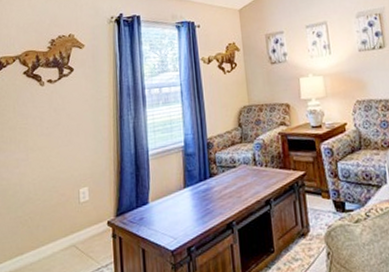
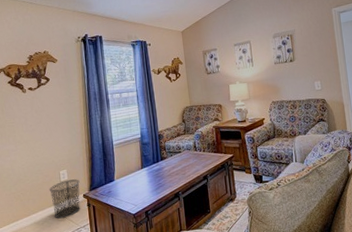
waste bin: none [64,200,104,254] -> present [49,179,81,219]

